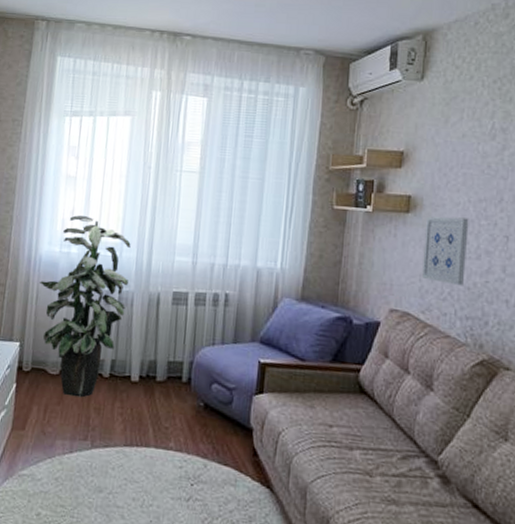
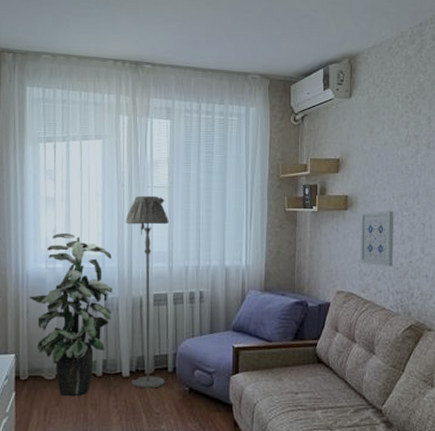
floor lamp: none [140,180,198,399] -> present [125,195,170,389]

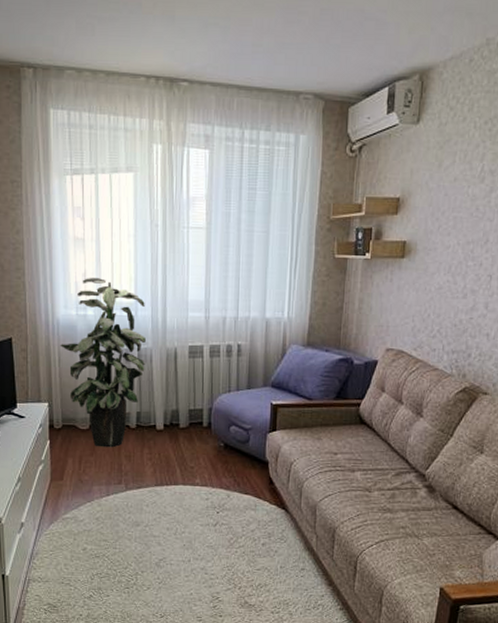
floor lamp: present [125,195,170,389] -> none [159,237,207,443]
wall art: present [360,211,394,267] -> none [415,260,458,324]

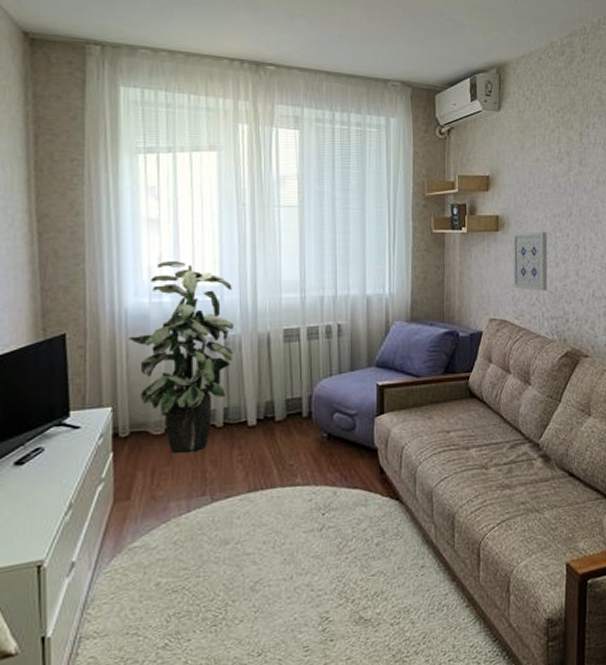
wall art: none [415,260,458,324] -> present [512,232,548,291]

